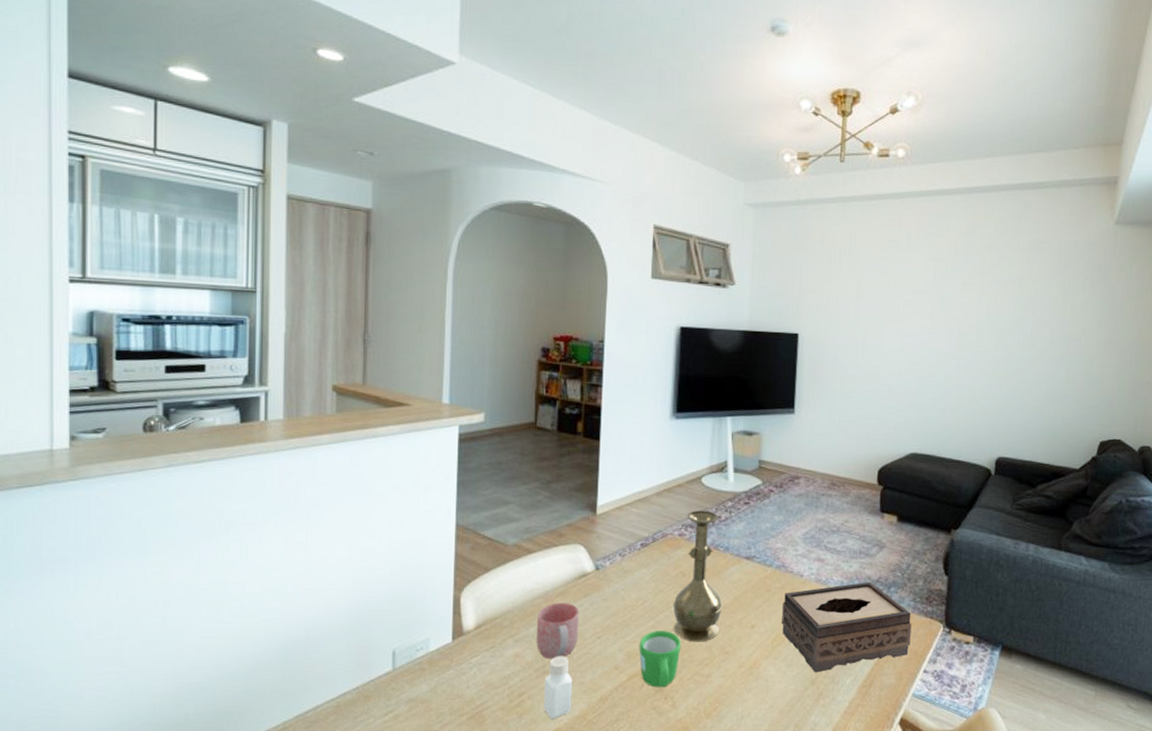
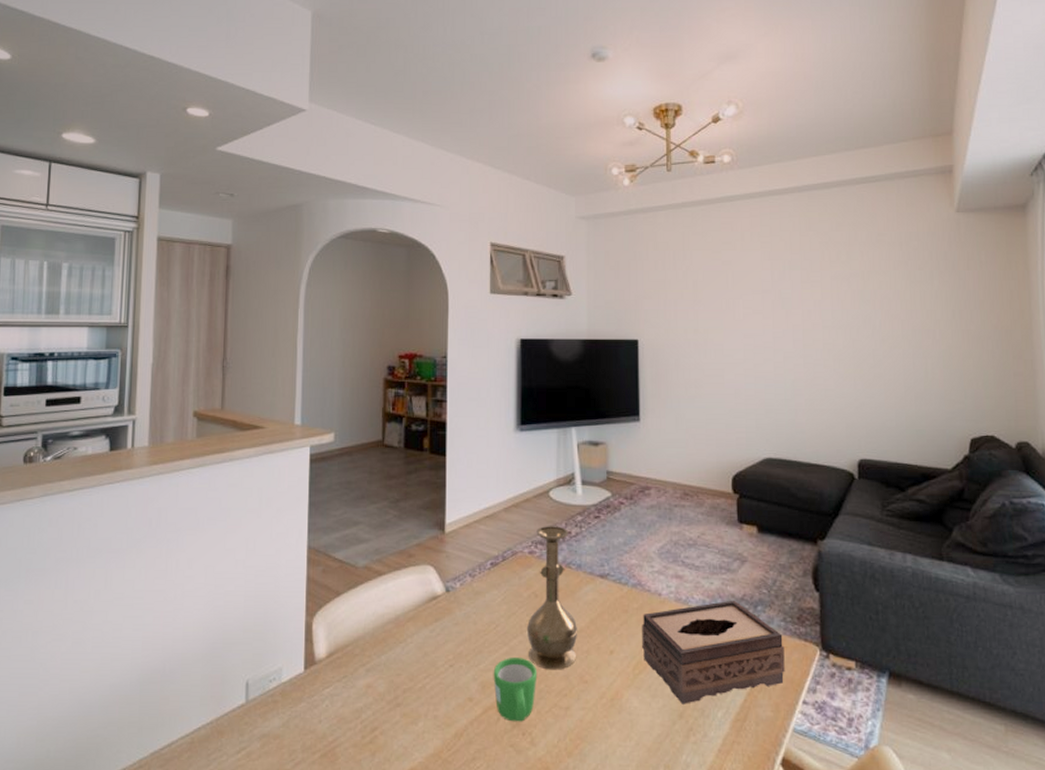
mug: present [536,603,580,659] -> none [387,628,431,690]
pepper shaker: present [543,656,573,719] -> none [396,686,426,757]

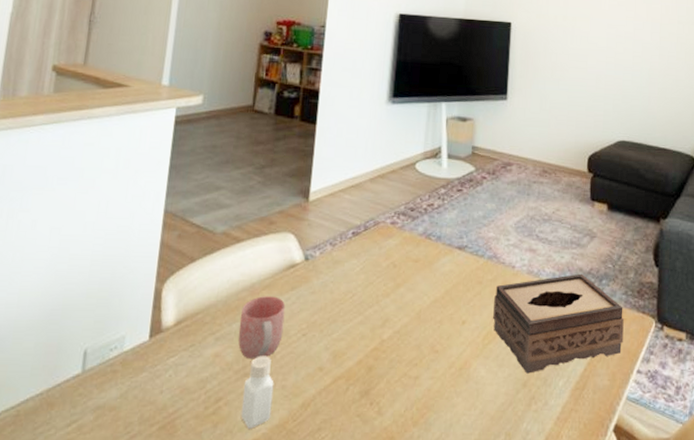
mug: none [387,628,431,690] -> present [238,296,286,360]
pepper shaker: none [396,686,426,757] -> present [240,356,274,429]
mug: present [493,658,538,722] -> none [345,327,390,392]
vase: present [526,526,578,670] -> none [382,197,433,340]

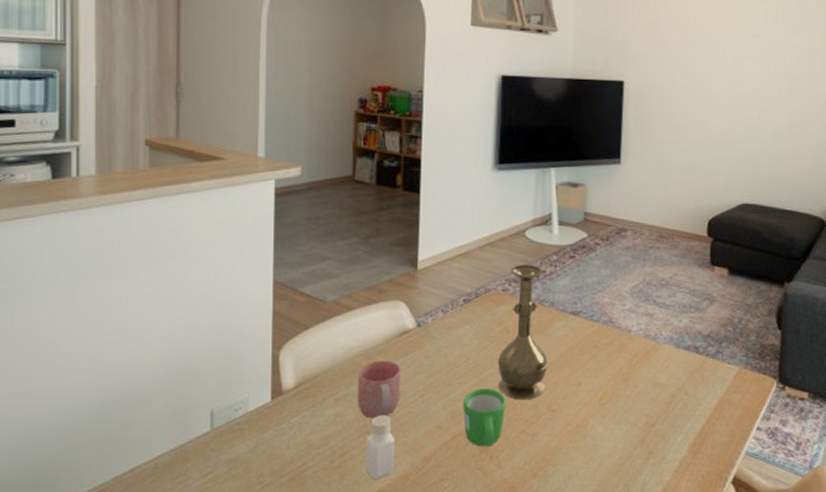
mug: none [345,327,390,392] -> present [462,389,507,447]
vase: none [382,197,433,340] -> present [497,265,548,400]
tissue box: present [493,273,624,374] -> none [609,337,744,431]

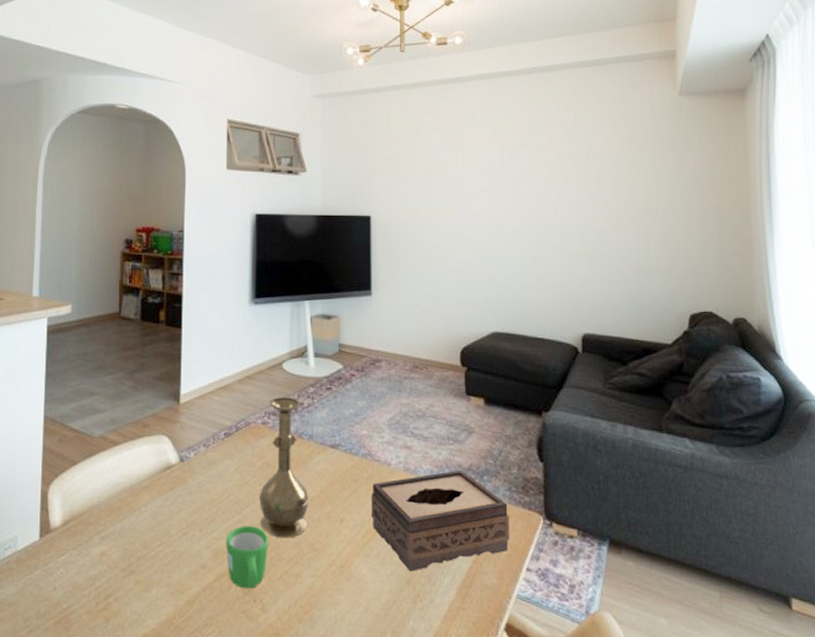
mug: present [357,361,401,419] -> none [122,497,165,558]
pepper shaker: present [365,415,395,480] -> none [130,554,160,624]
tissue box: none [609,337,744,431] -> present [371,470,510,572]

